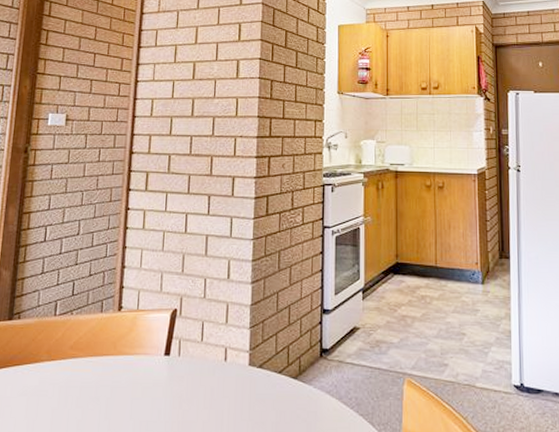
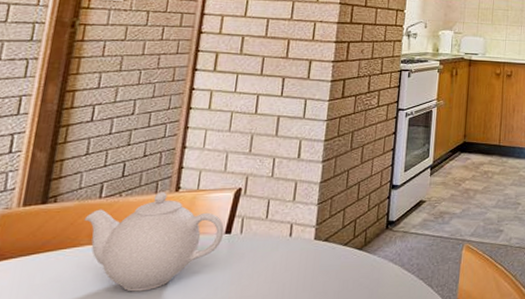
teapot: none [43,311,164,410] -> present [84,191,225,292]

